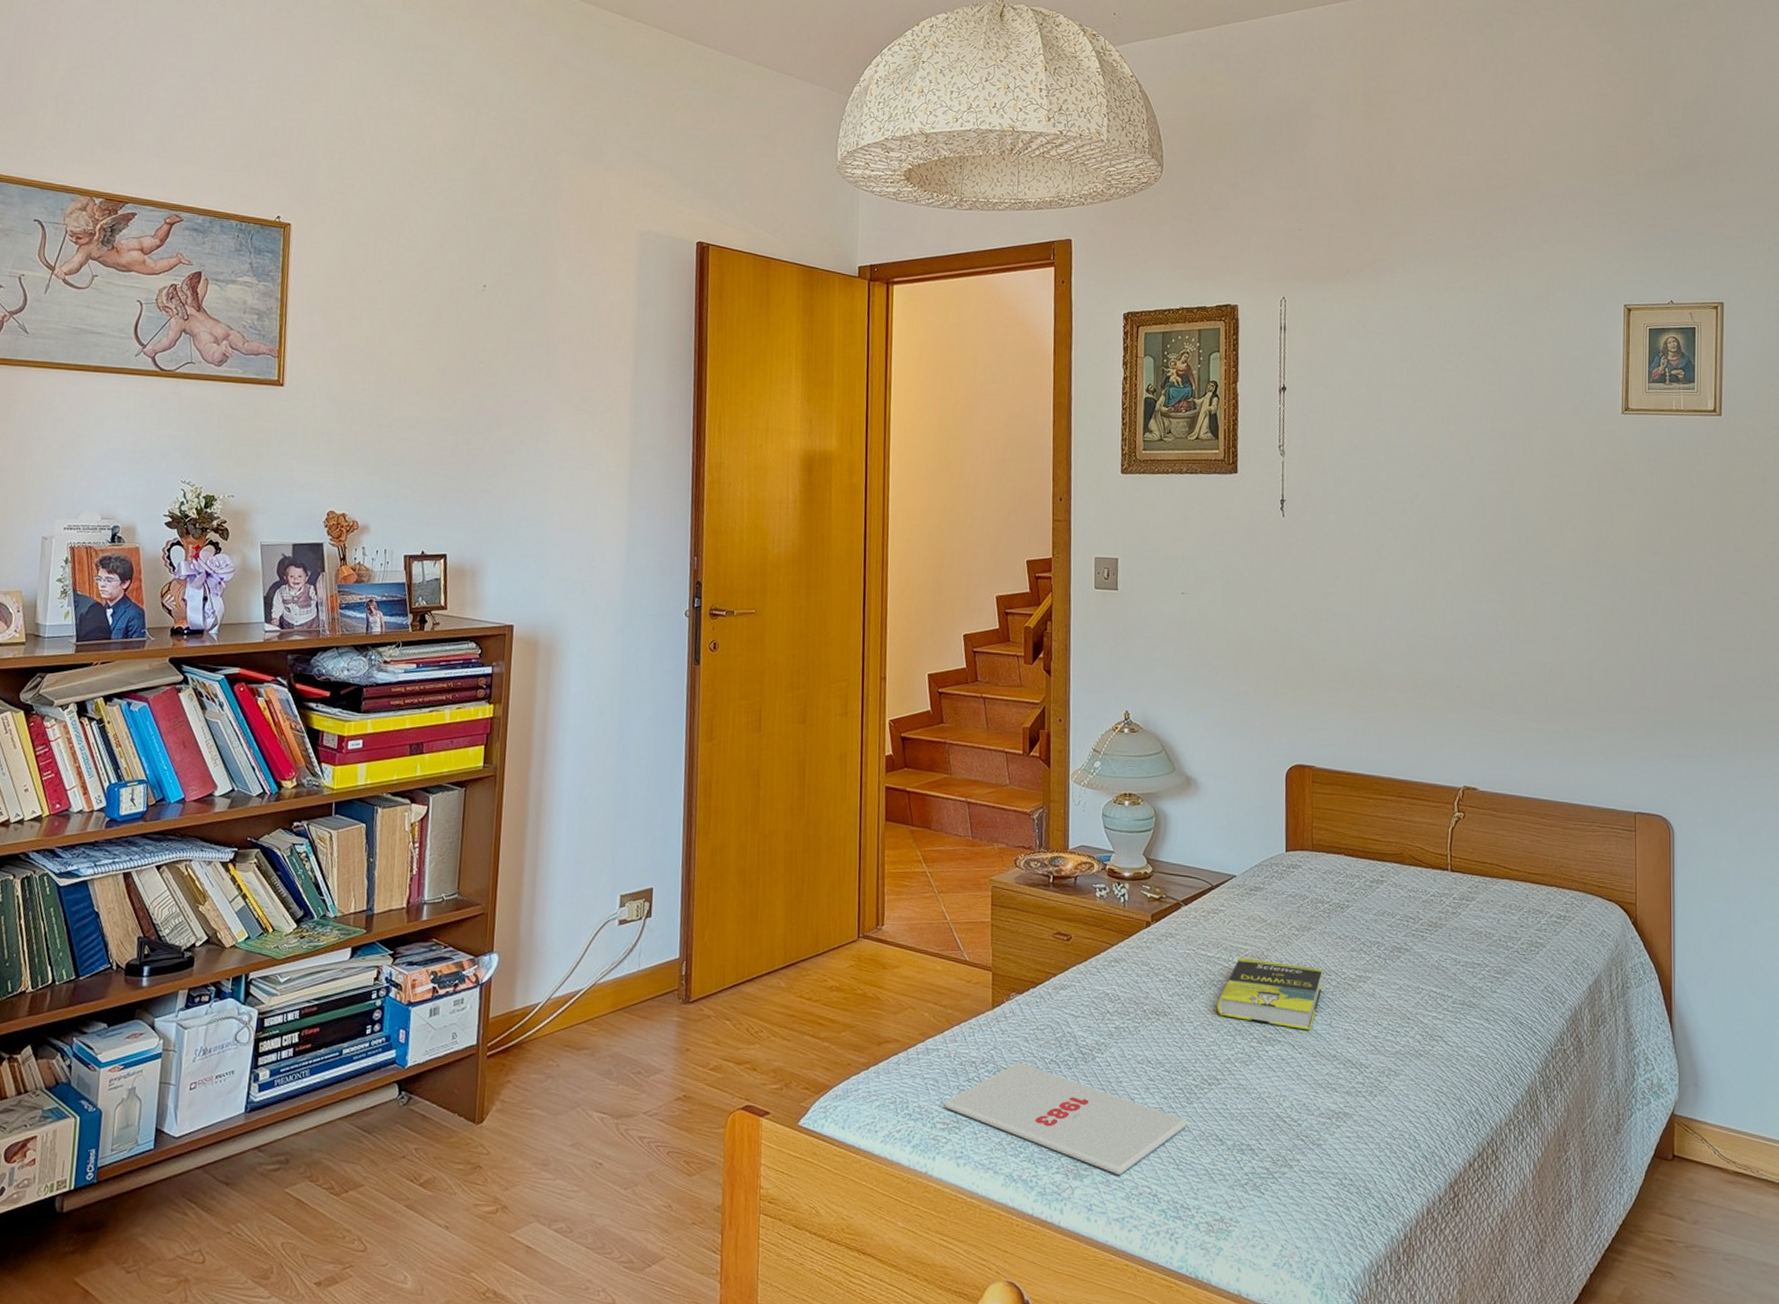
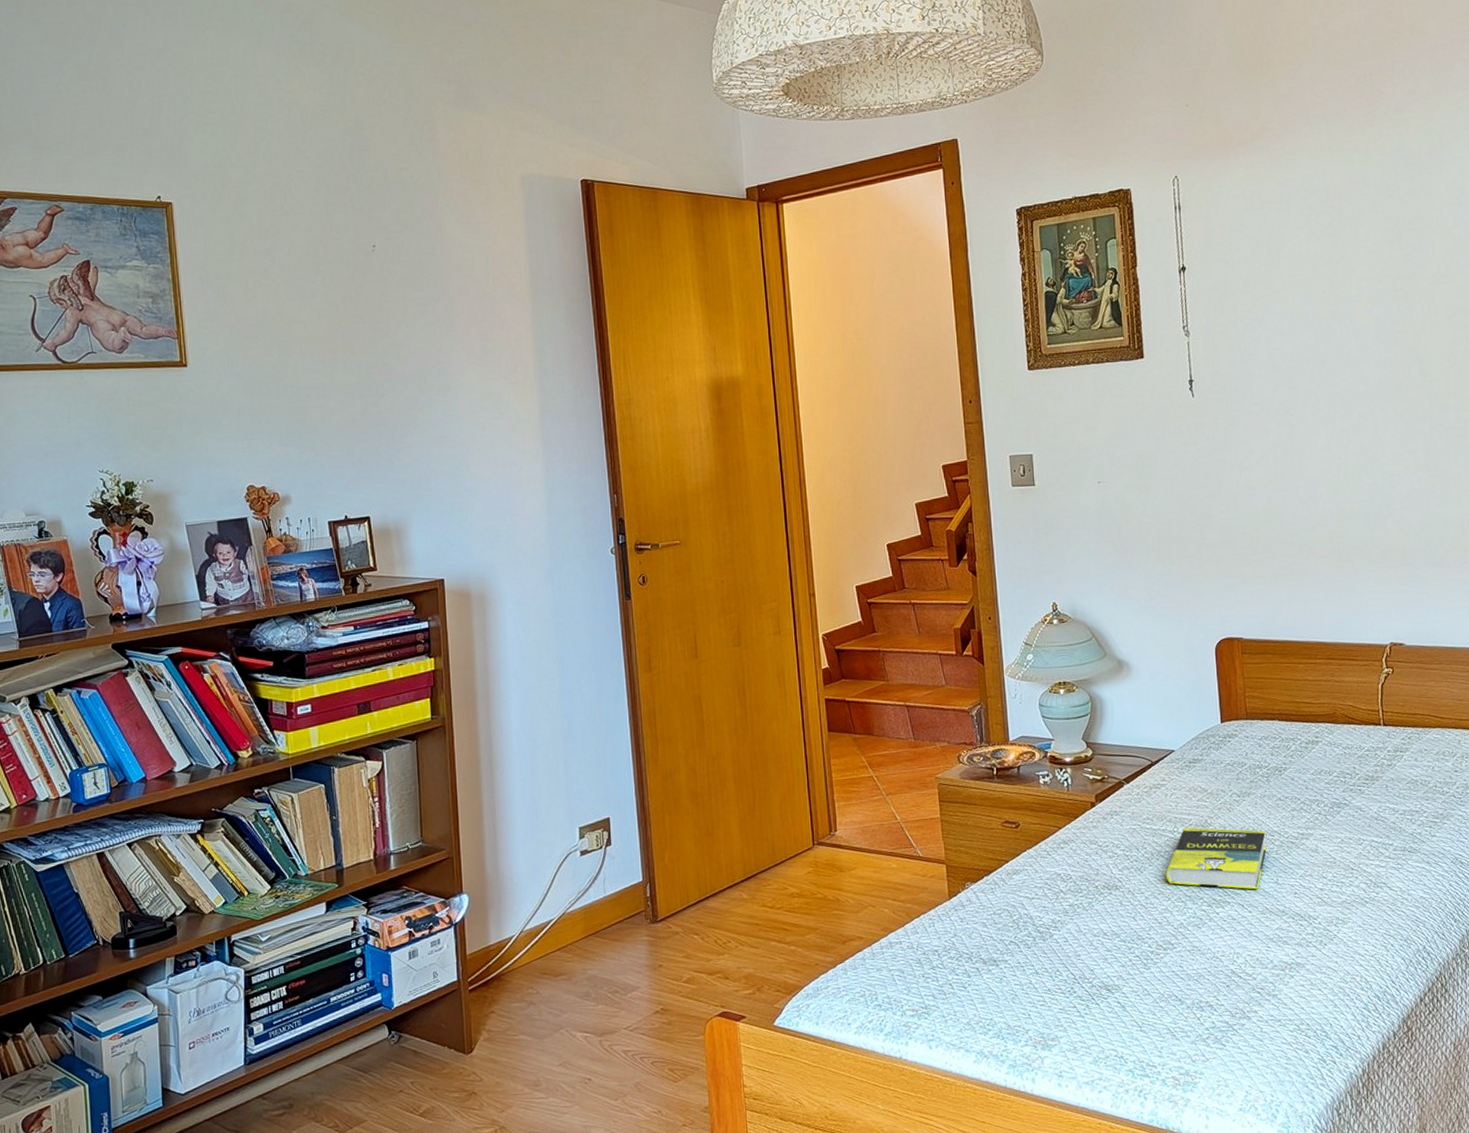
magazine: present [944,1062,1187,1176] -> none [911,946,1147,1042]

